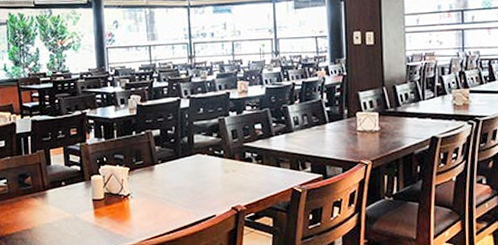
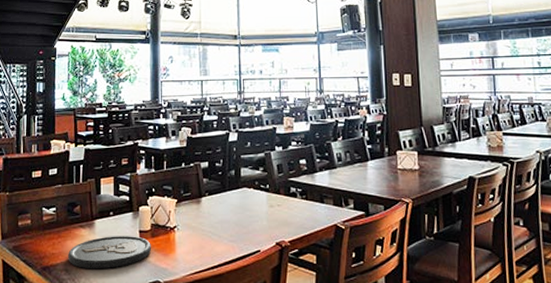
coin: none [22,205,106,238] -> present [68,236,151,270]

